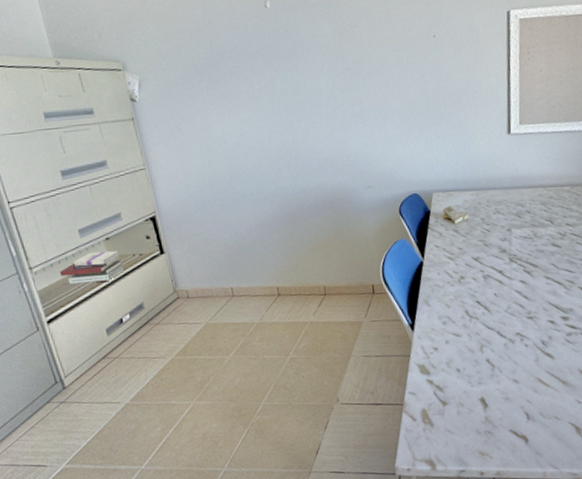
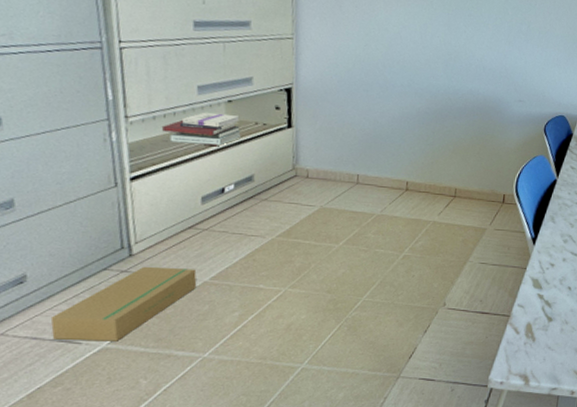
box: none [19,393,122,465] -> present [50,266,197,341]

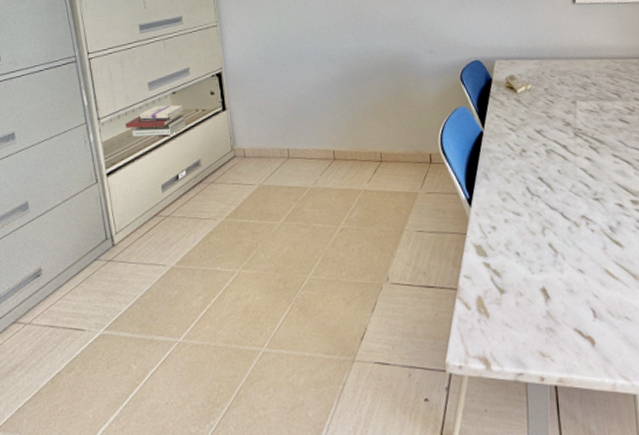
box: present [50,266,197,341] -> none [61,254,166,328]

